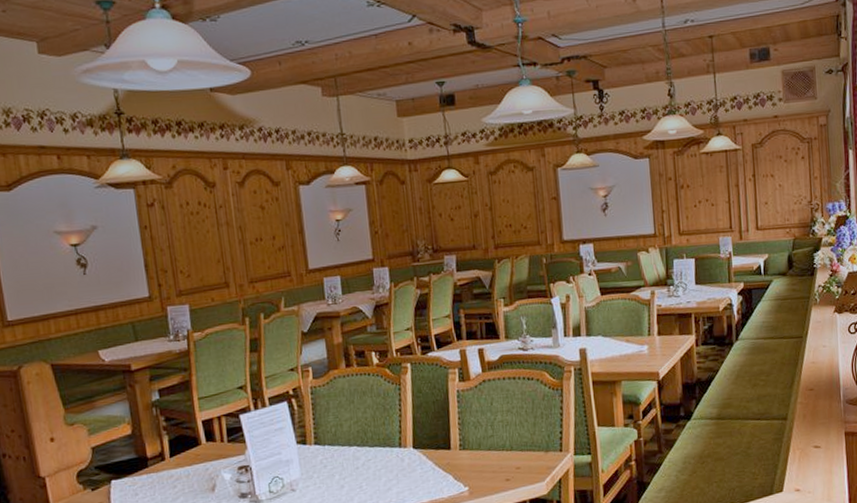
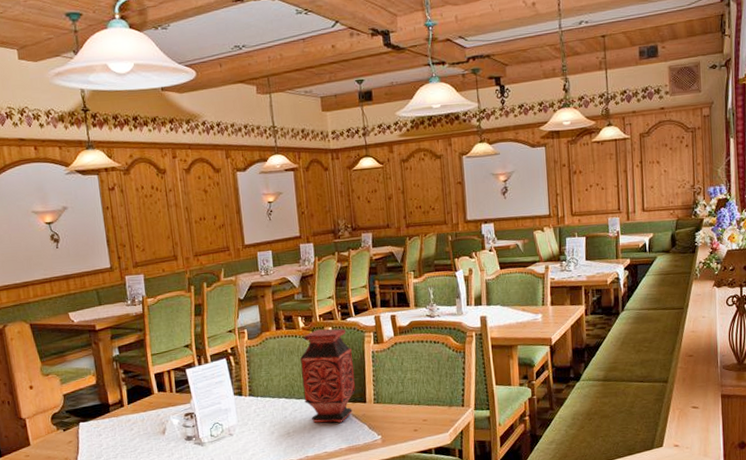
vase: none [374,364,439,474] -> present [300,328,356,423]

